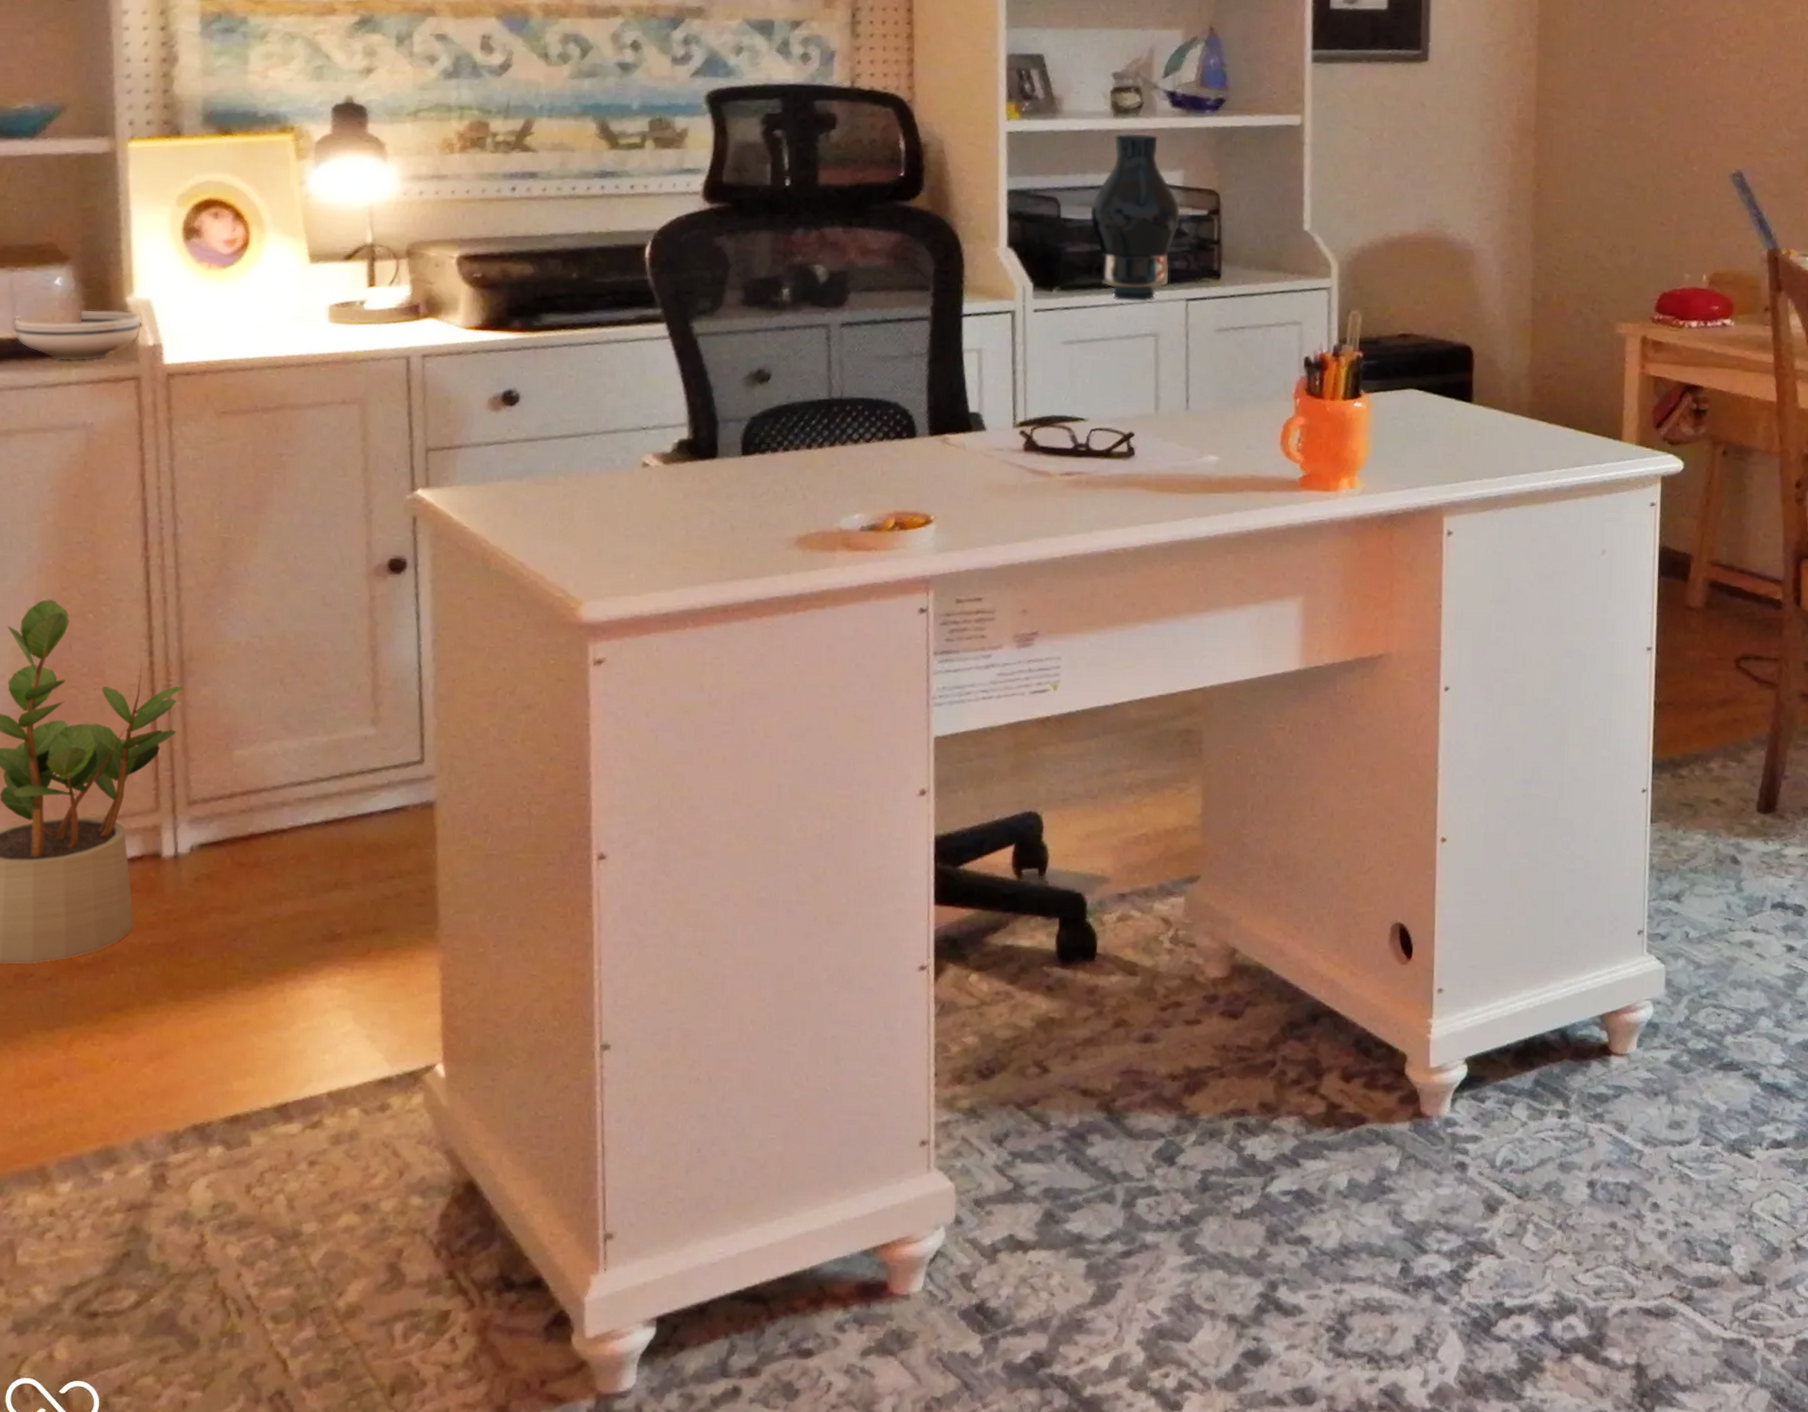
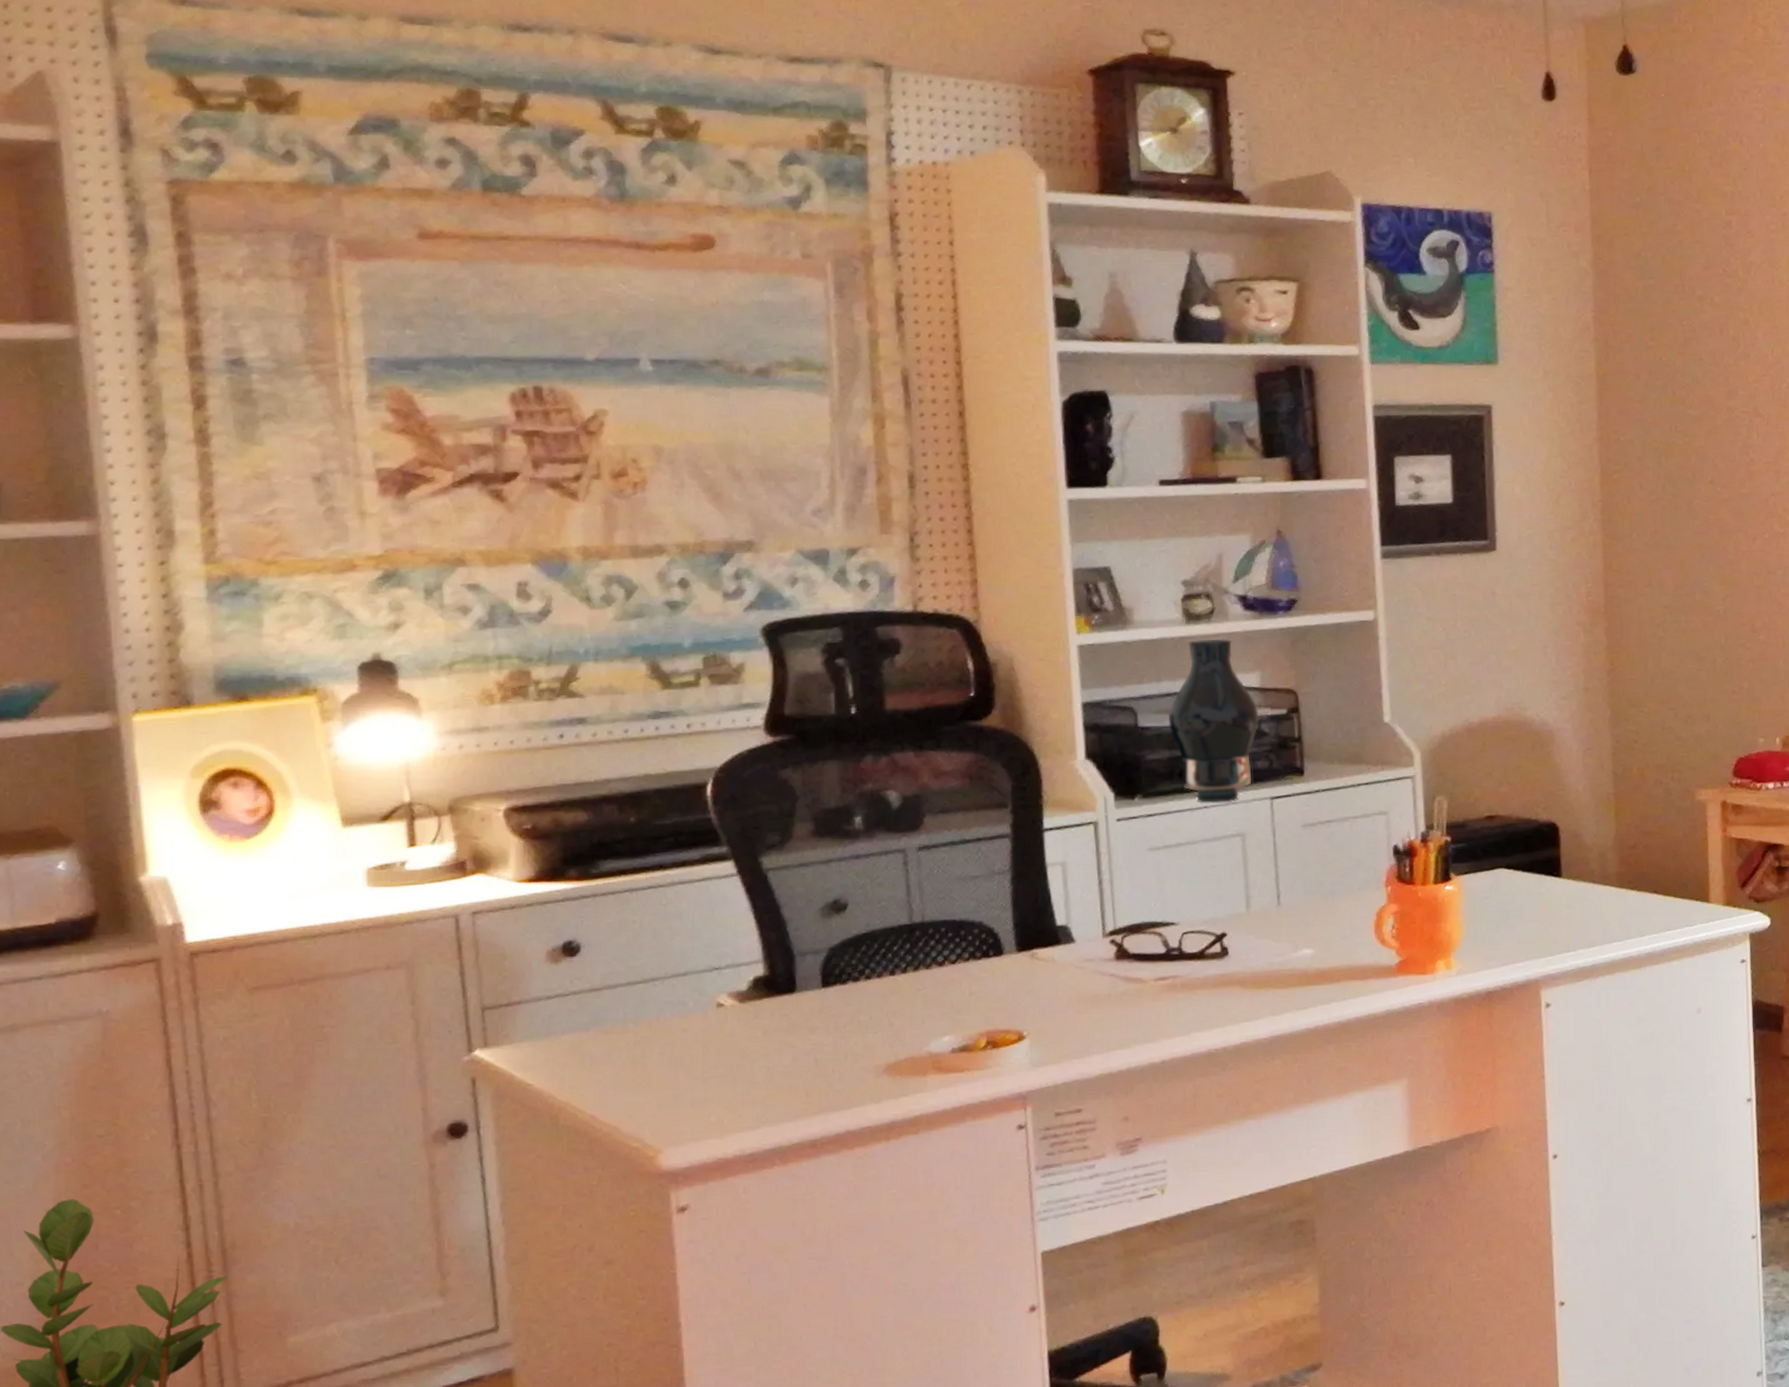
bowl: present [13,310,141,360] -> none [12,891,158,948]

